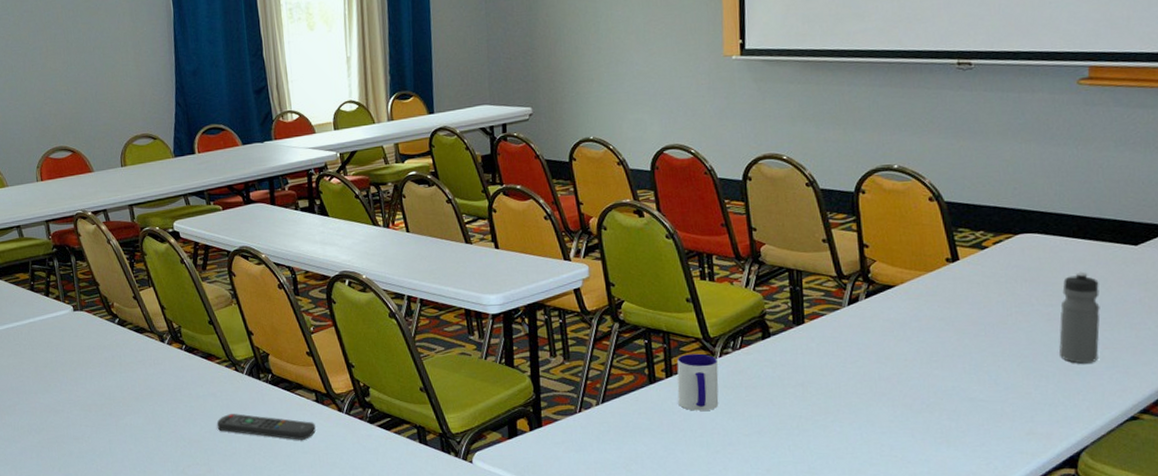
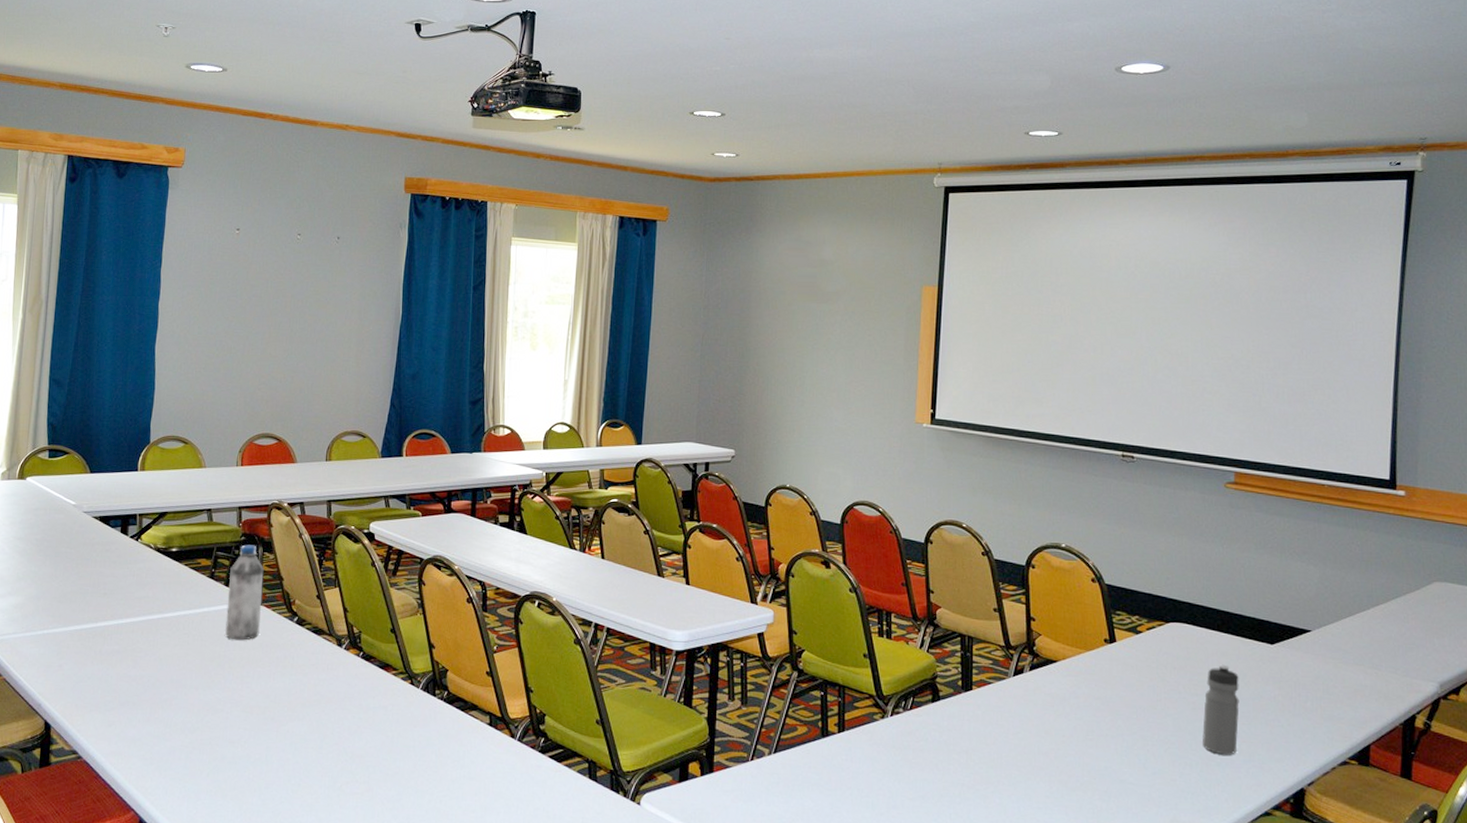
water bottle: none [48,255,85,346] -> present [225,544,264,641]
remote control: present [216,414,316,440] -> none [383,730,485,765]
mug: present [677,353,719,411] -> none [848,710,888,770]

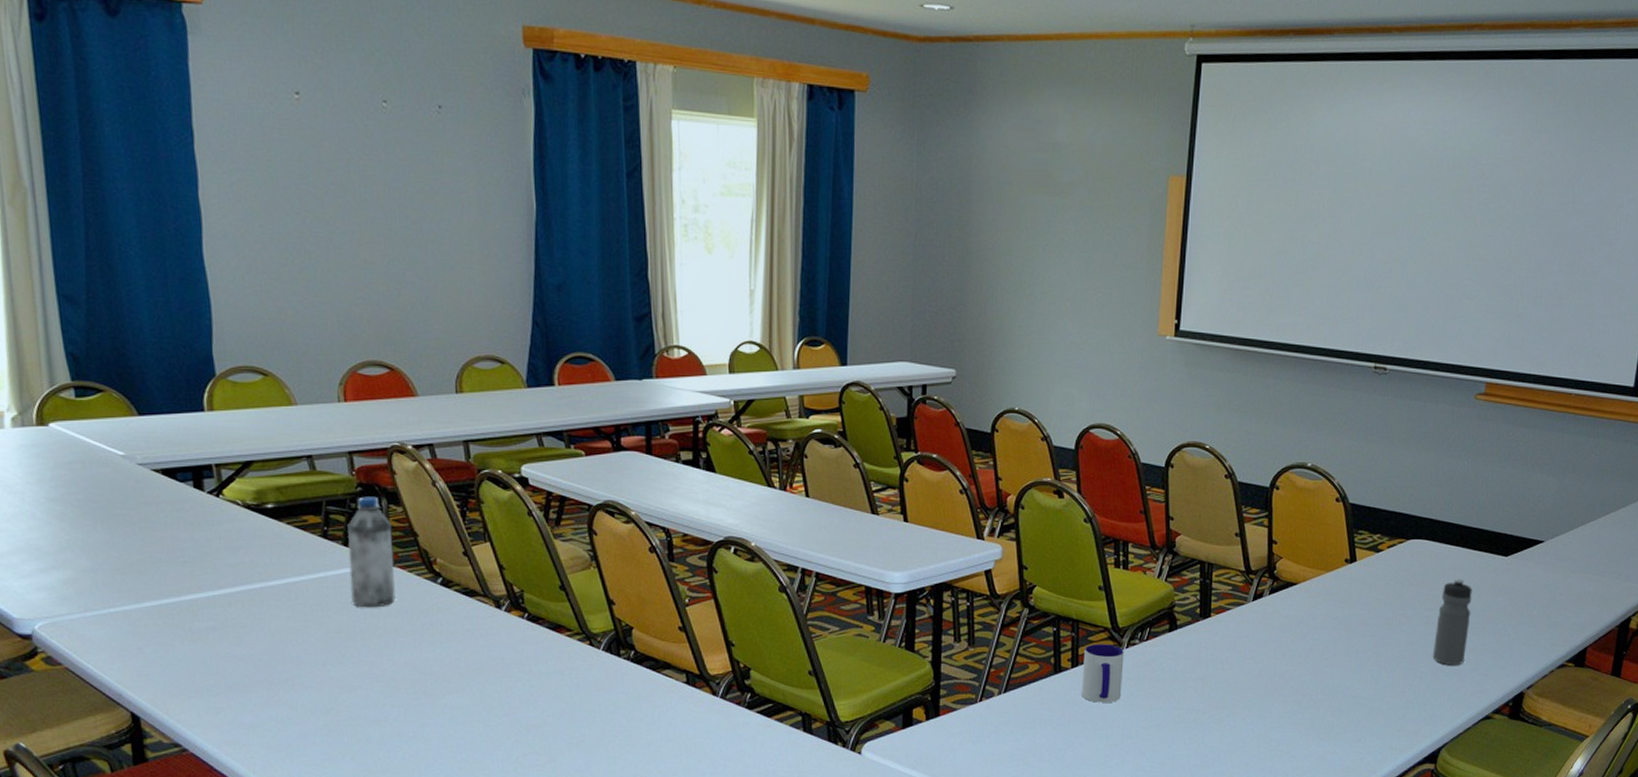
mug: none [848,710,888,770] -> present [1081,644,1124,703]

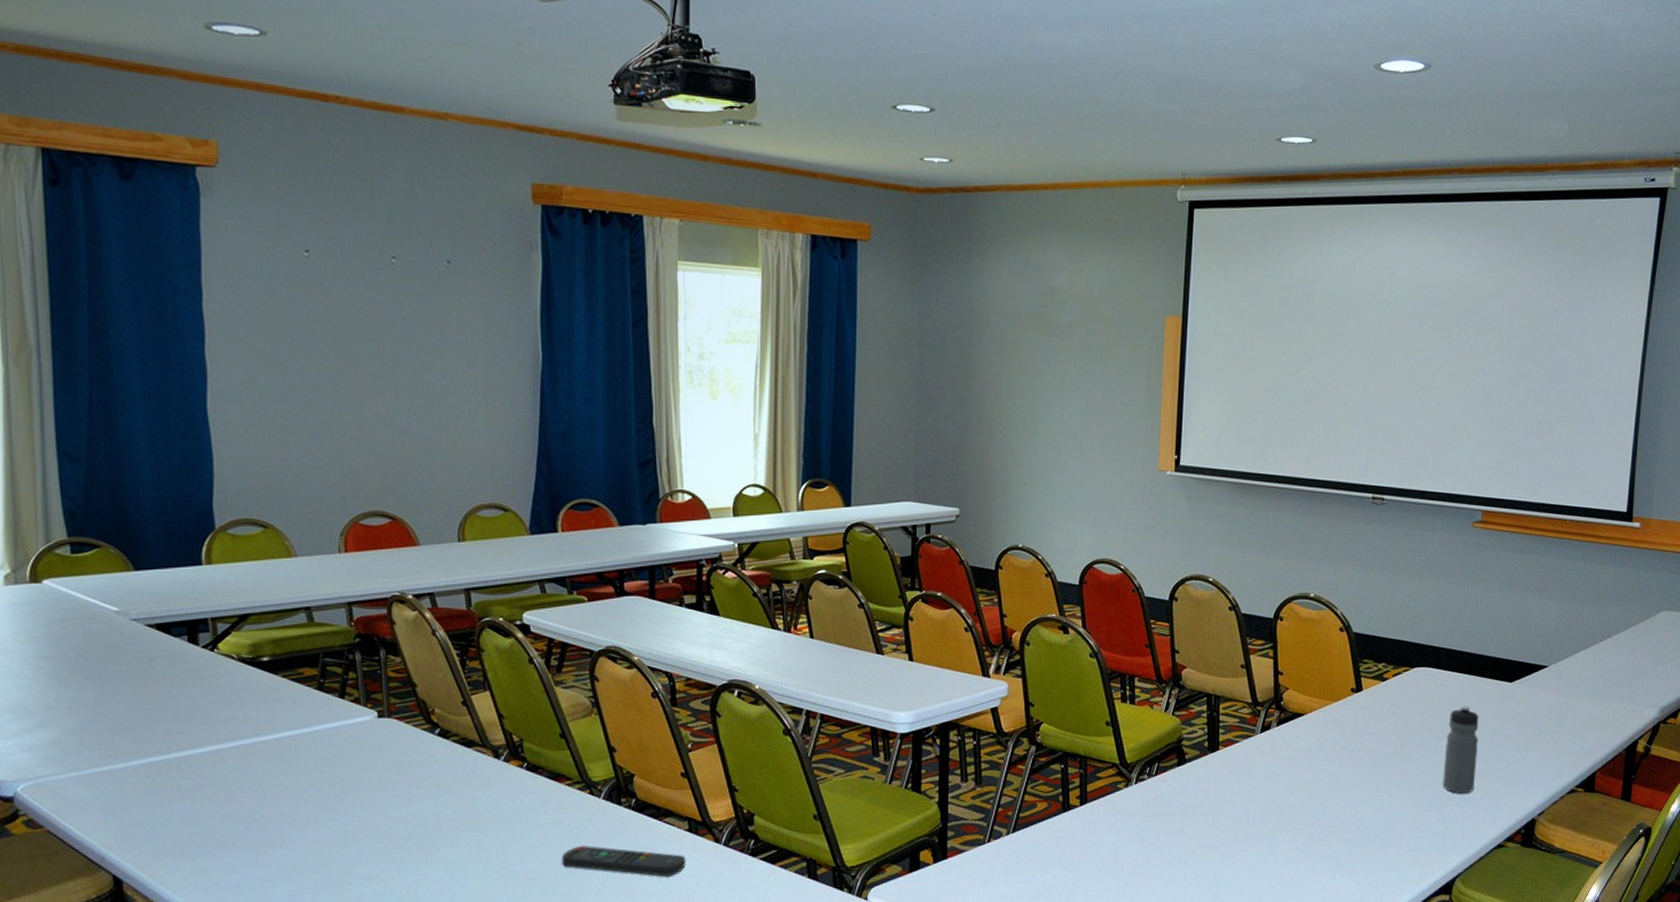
water bottle: present [348,496,396,608] -> none [344,647,392,761]
remote control: none [562,695,684,727] -> present [561,846,686,877]
mug: present [1081,644,1124,703] -> none [1091,780,1133,840]

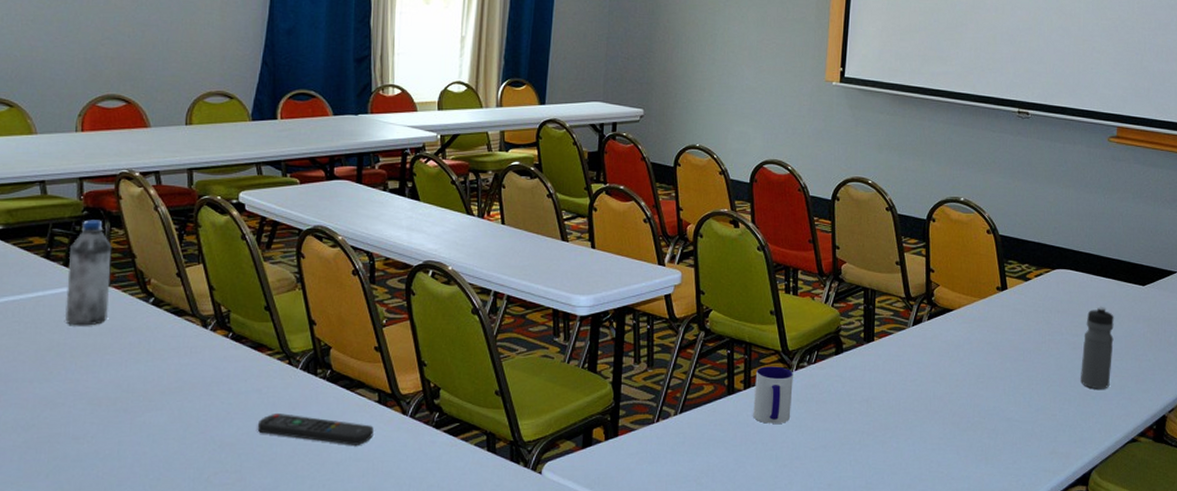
water bottle: none [344,647,392,761] -> present [65,219,112,326]
mug: none [1091,780,1133,840] -> present [753,366,793,424]

